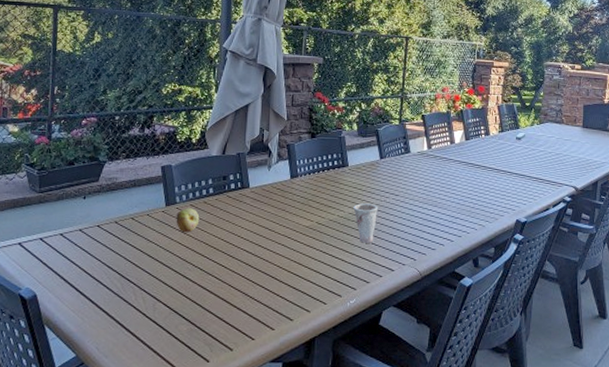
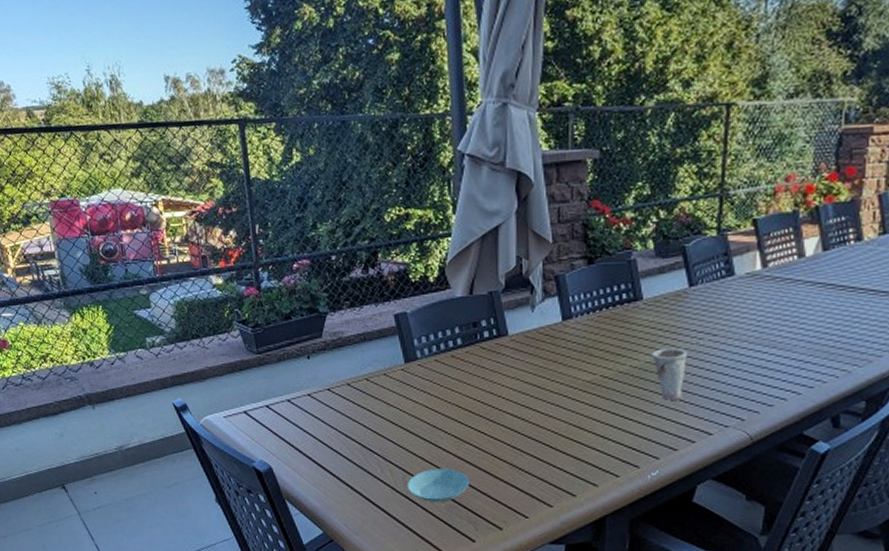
saucer: none [156,296,209,327] -> present [407,468,469,503]
fruit: present [176,208,200,233] -> none [419,364,448,394]

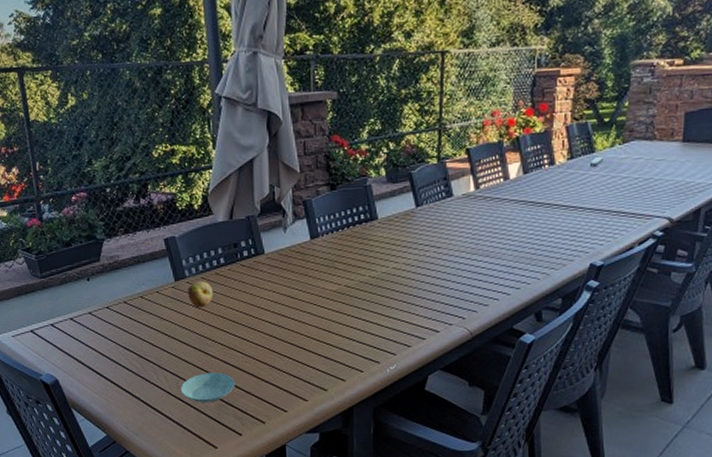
fruit: none [419,364,448,394] -> present [187,281,214,308]
cup: present [652,348,688,400] -> none [387,260,417,304]

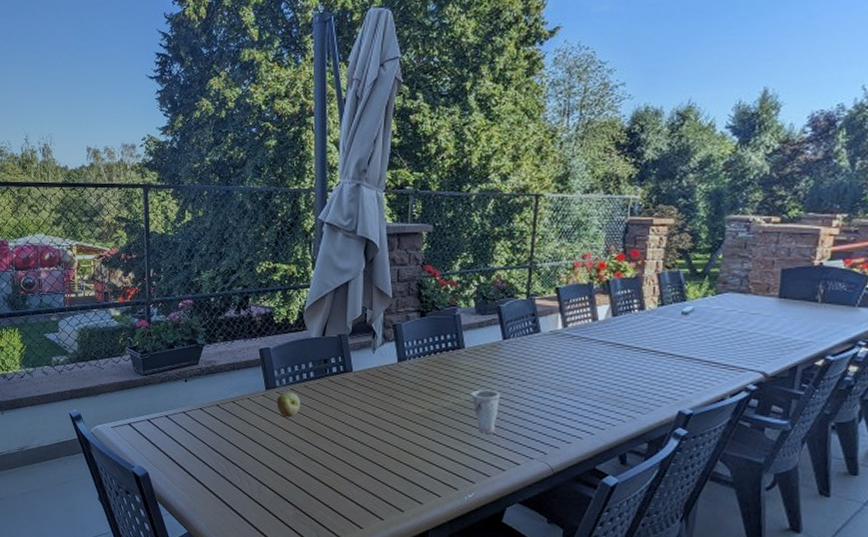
saucer: present [180,372,235,403] -> none [261,481,314,511]
cup: none [387,260,417,304] -> present [471,390,501,434]

